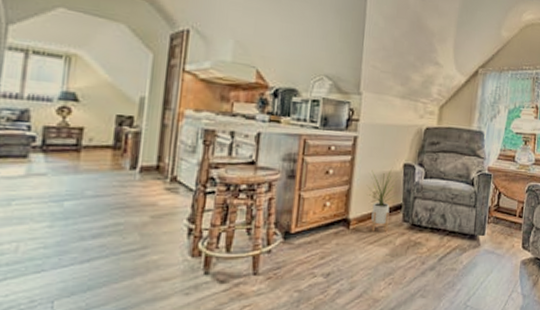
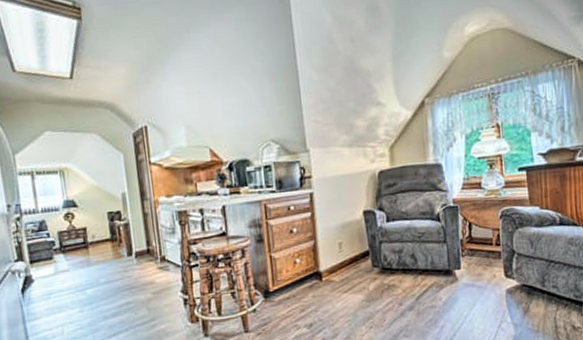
house plant: present [366,167,398,232] -> none [330,216,361,281]

